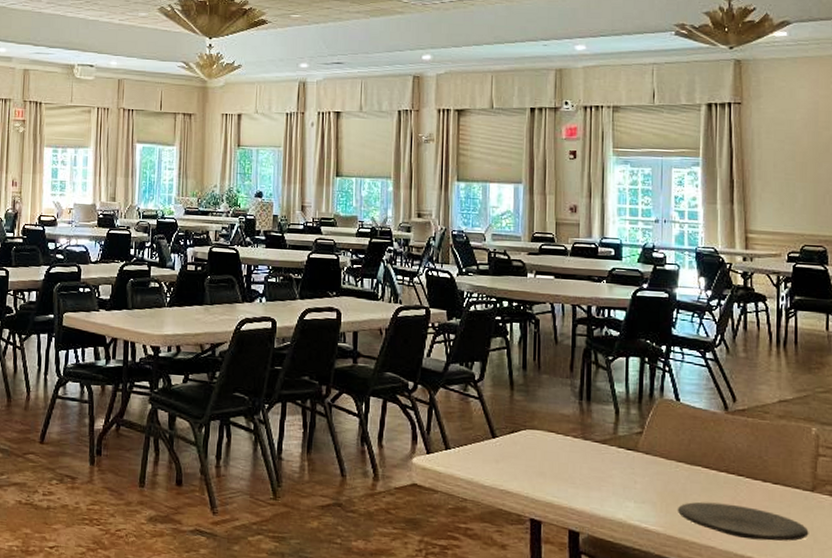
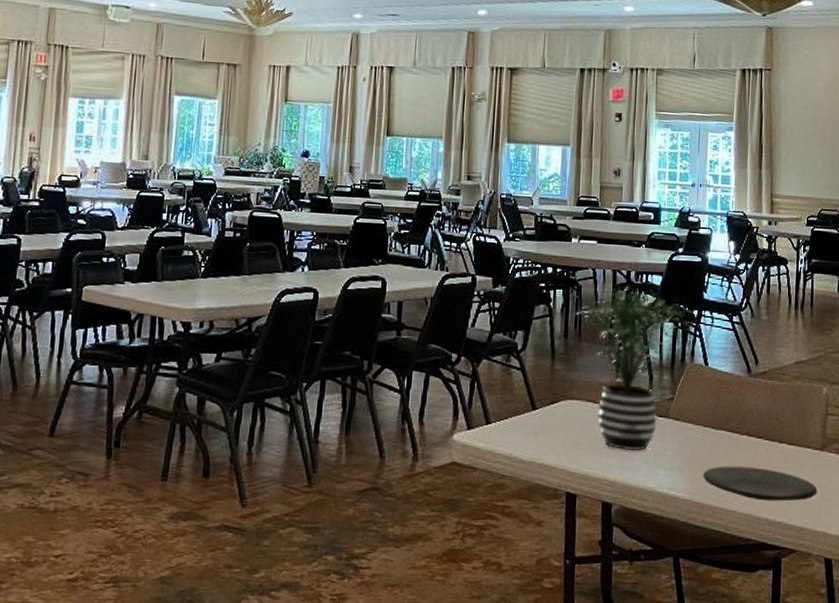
potted plant: none [535,319,659,483] -> present [576,285,691,452]

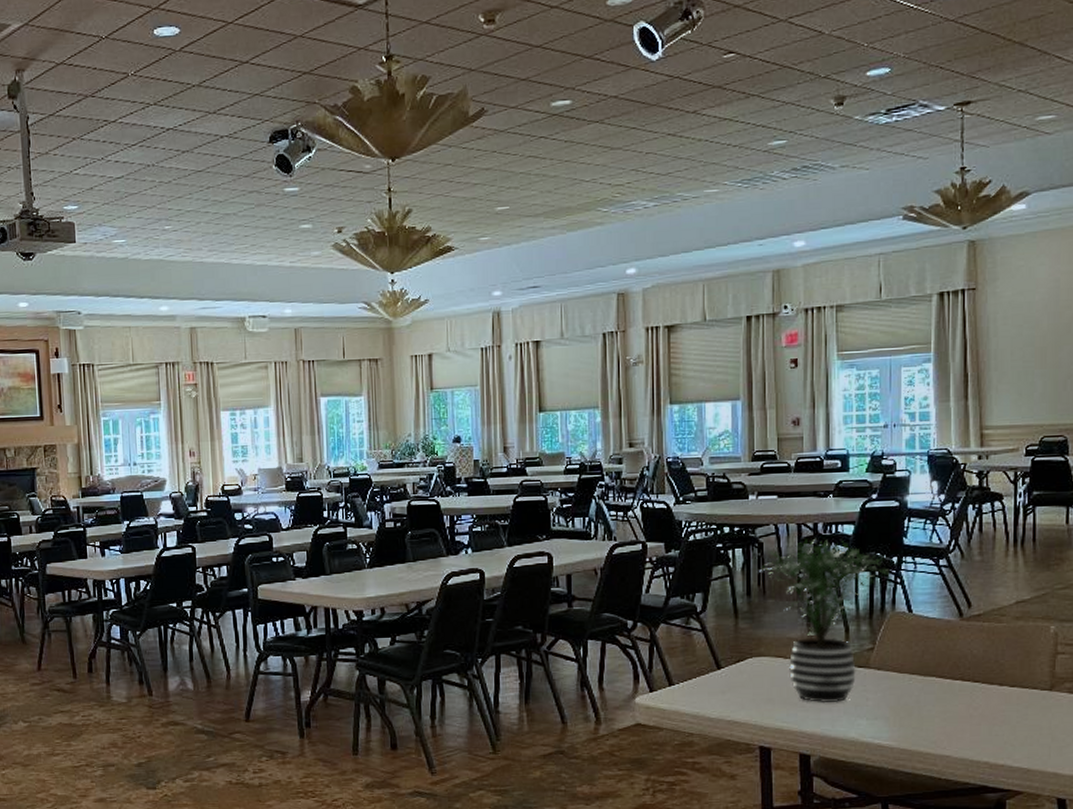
plate: present [702,466,818,501] -> none [910,711,1047,745]

